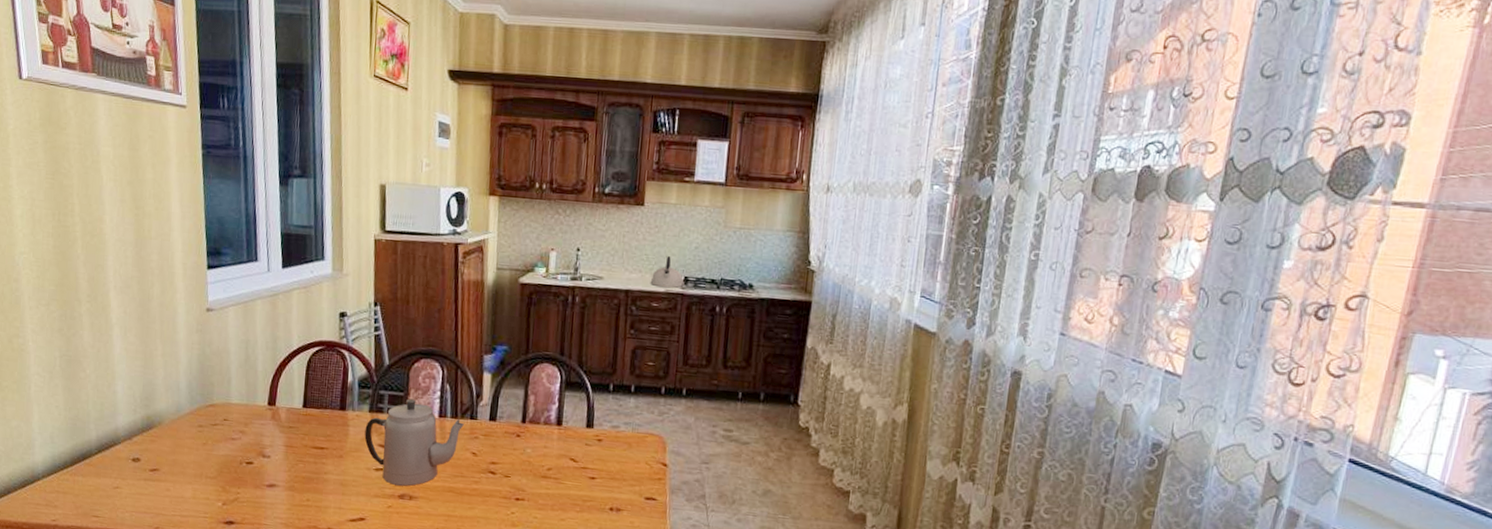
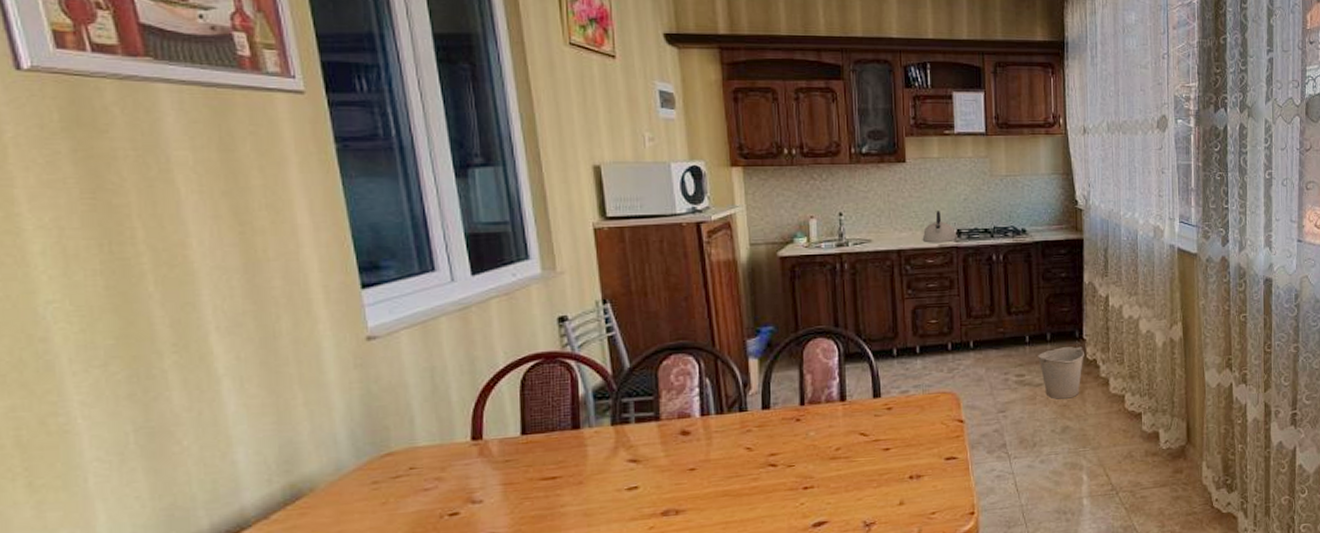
teapot: present [364,398,464,486] -> none [608,401,732,502]
bucket: none [748,409,797,463] -> present [1038,346,1084,399]

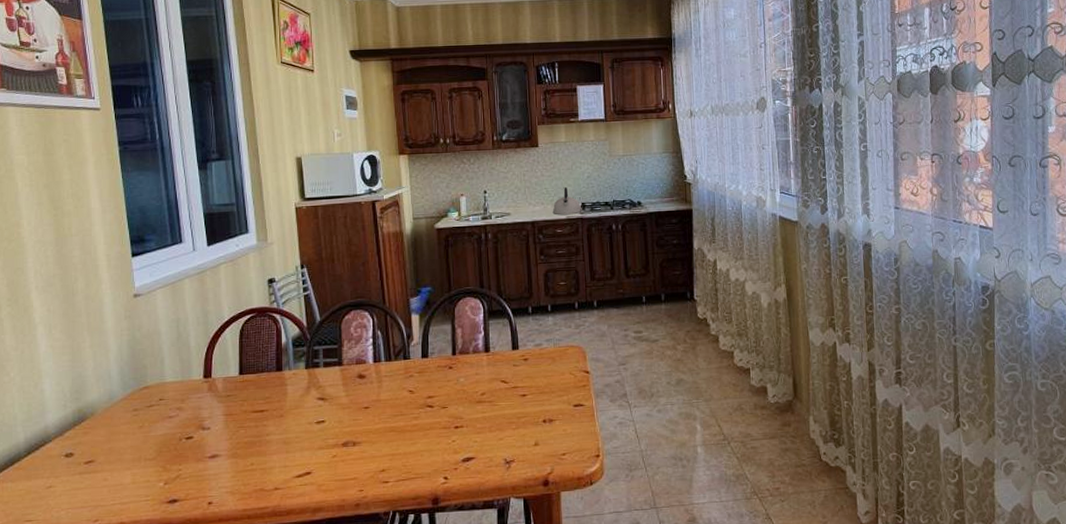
bucket: present [1038,346,1084,399] -> none [654,306,696,354]

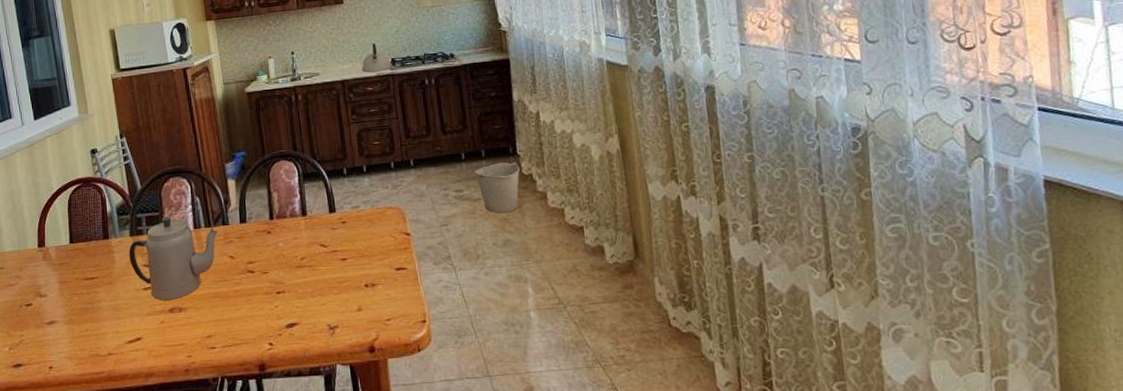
teapot: none [303,349,398,434] -> present [129,216,218,301]
bucket: none [654,306,696,354] -> present [474,162,520,213]

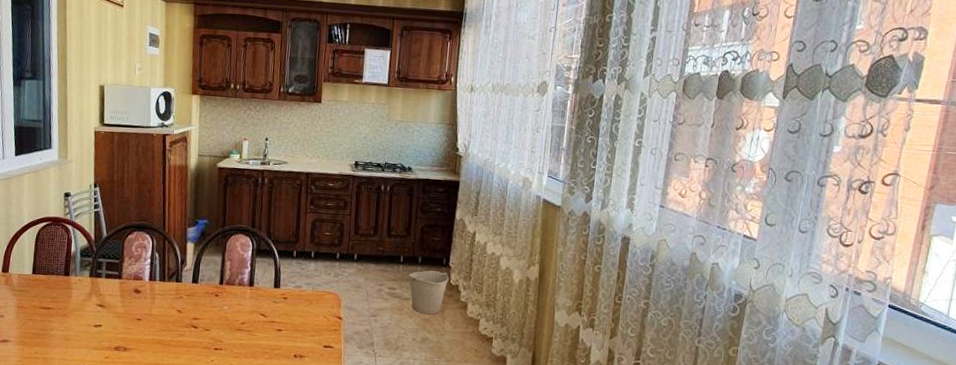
teapot: present [129,216,218,301] -> none [85,265,171,340]
kettle: present [361,43,391,73] -> none [326,144,354,171]

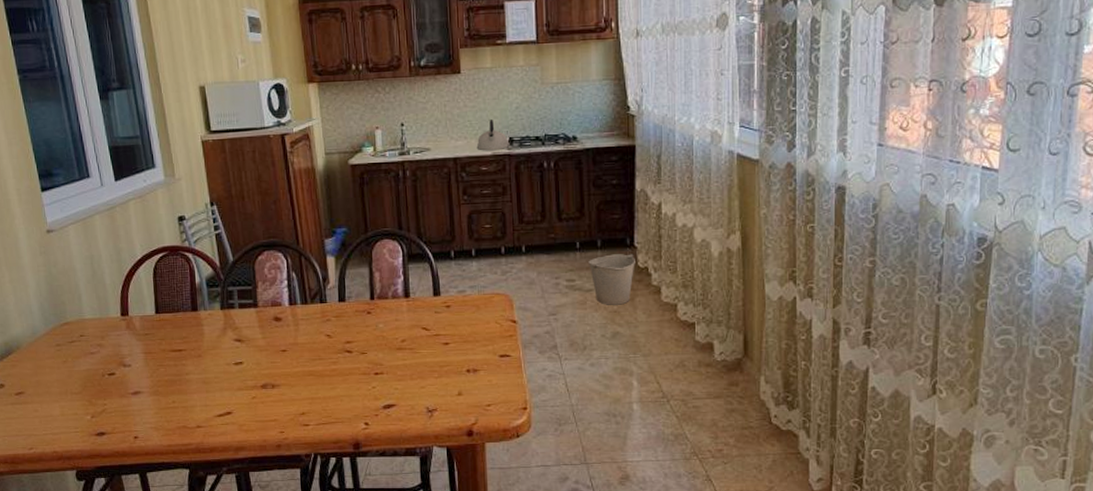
kettle: none [326,144,354,171] -> present [476,120,509,151]

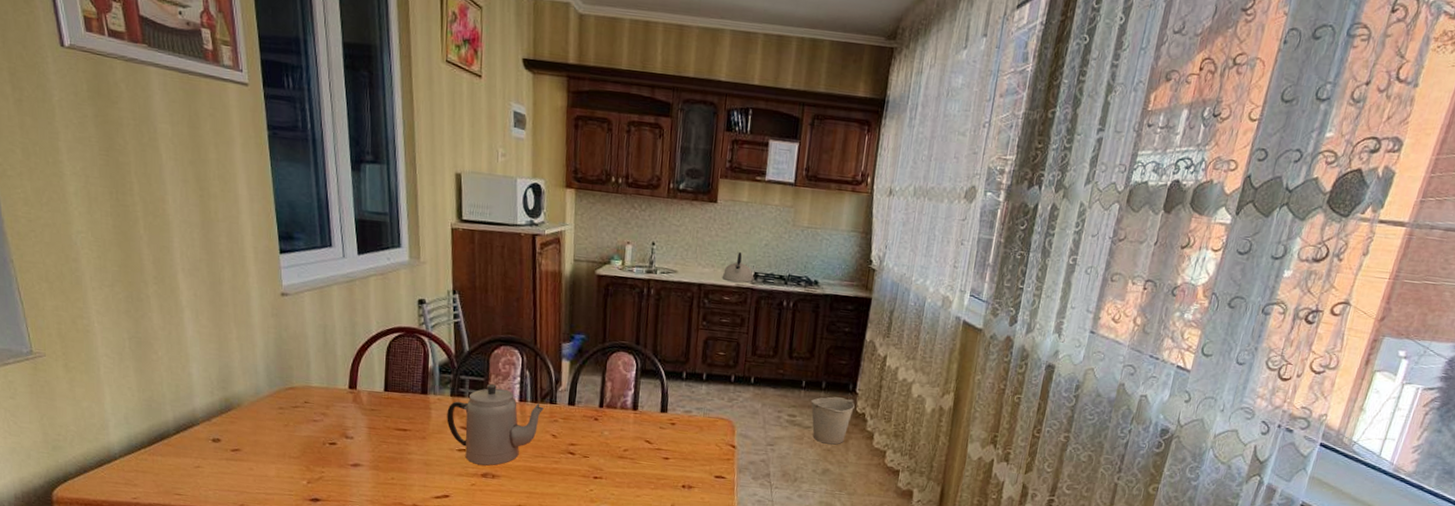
teapot: none [219,291,315,376] -> present [447,383,544,466]

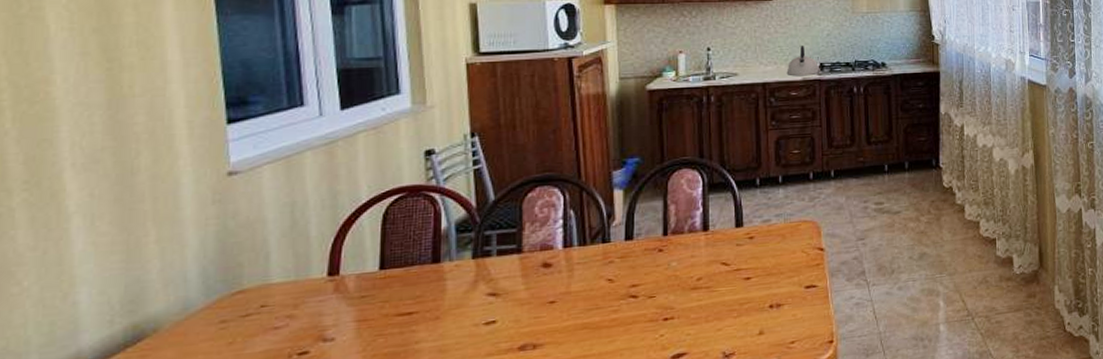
teapot: present [447,383,544,466] -> none [468,233,595,337]
bucket: present [811,397,855,445] -> none [896,174,941,226]

